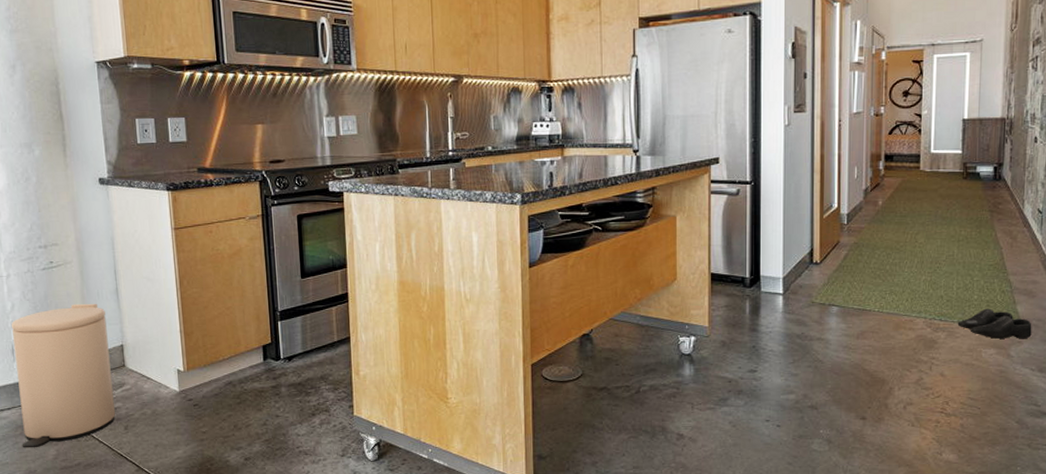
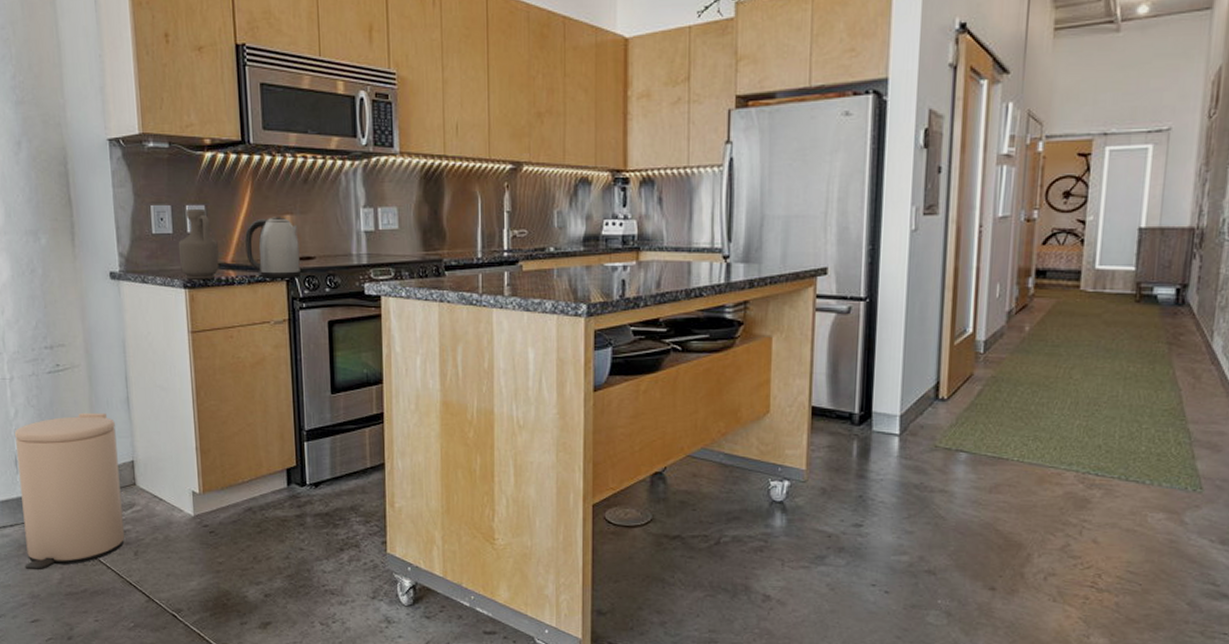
ceramic jug: none [161,120,199,184] -> present [178,208,219,281]
kettle: none [221,126,272,180] -> present [245,217,301,278]
shoe: present [957,308,1032,339] -> none [1117,463,1215,503]

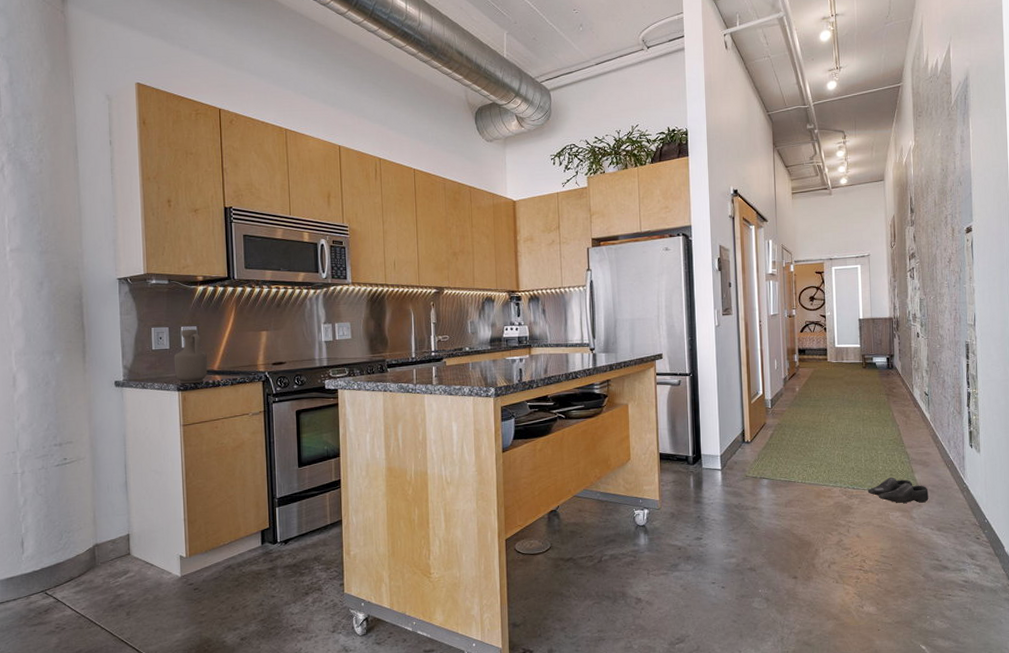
pedal bin: present [14,412,125,571] -> none [22,496,118,638]
kettle: present [245,217,301,278] -> none [229,333,274,380]
shoe: none [1117,463,1215,503] -> present [867,477,929,503]

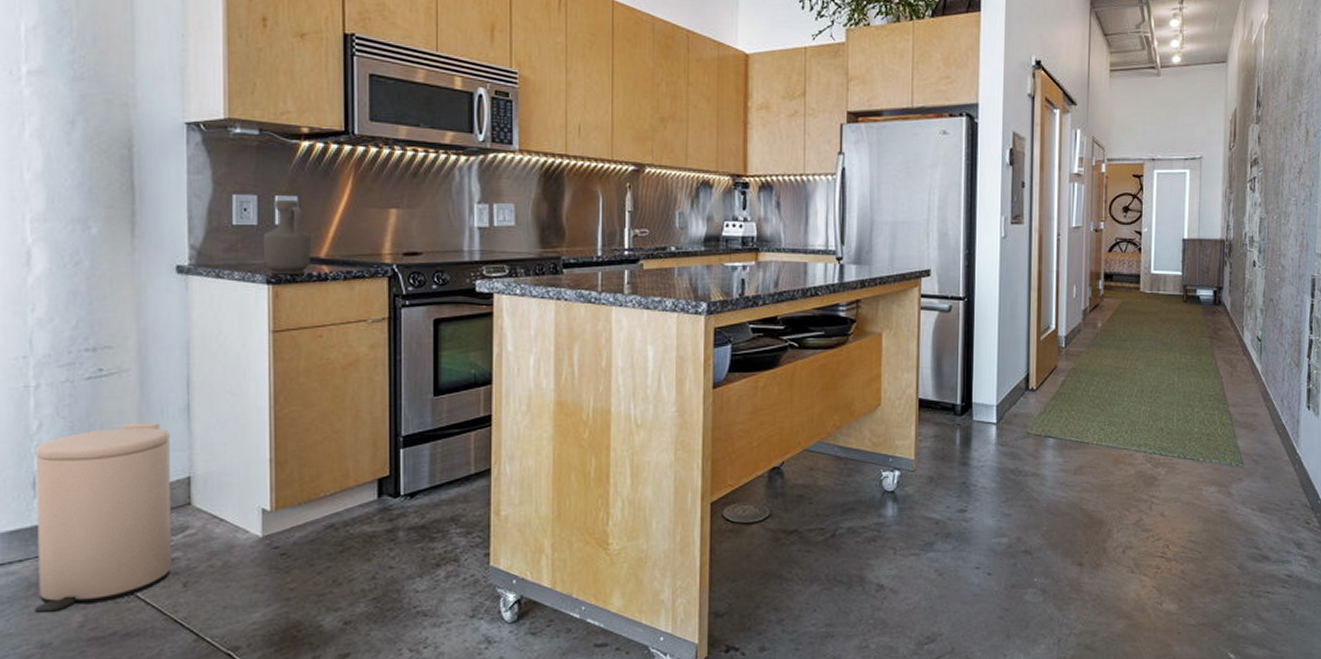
pedal bin: none [22,496,118,638] -> present [34,423,171,614]
shoe: present [867,477,929,503] -> none [1178,442,1253,476]

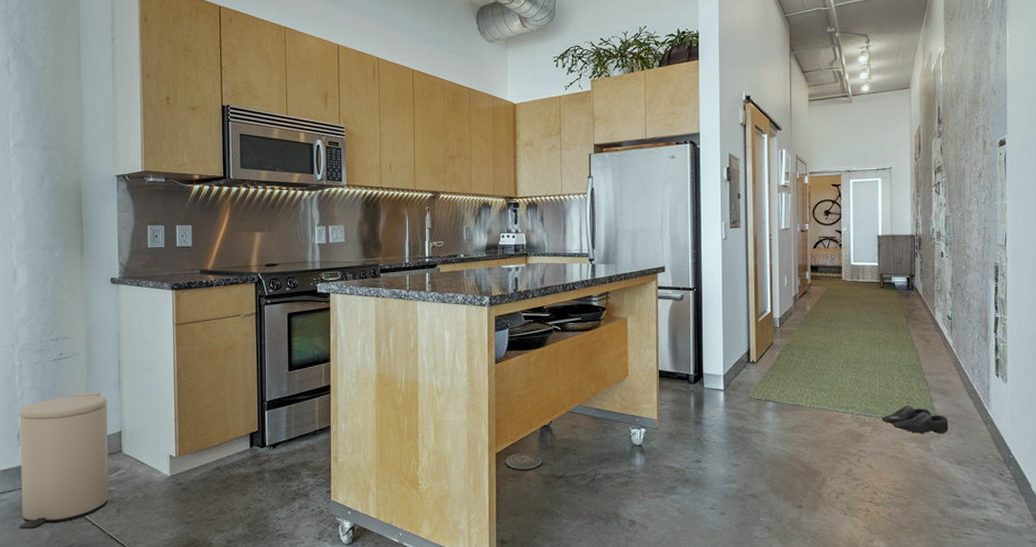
ceramic jug: present [263,199,311,276] -> none [168,227,201,284]
shoe: none [1178,442,1253,476] -> present [881,405,948,434]

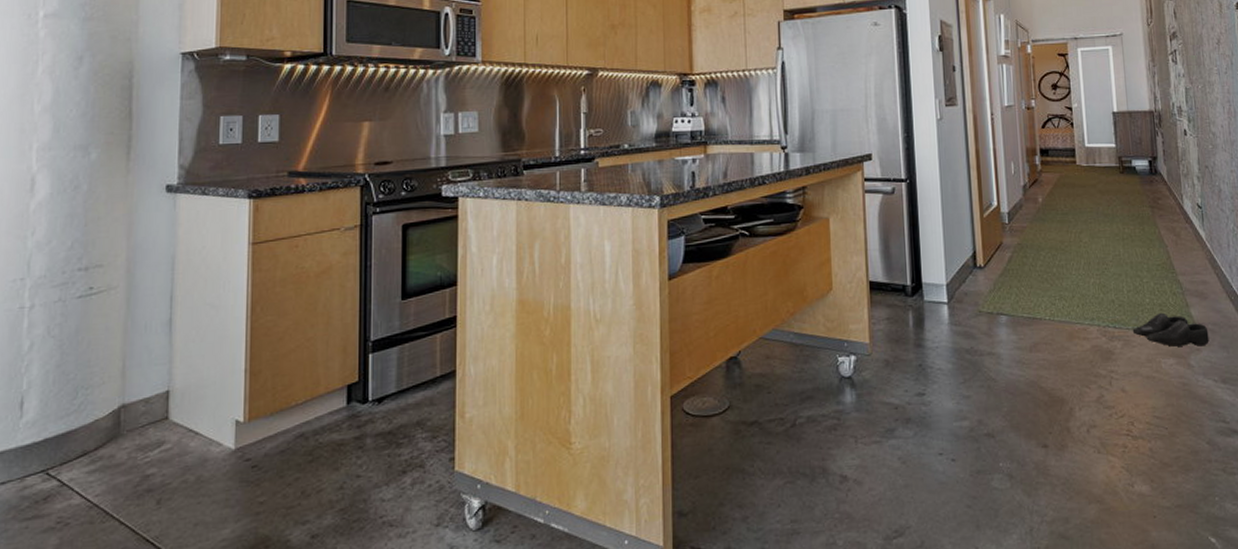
pedal bin: present [19,392,109,530] -> none [12,338,152,538]

